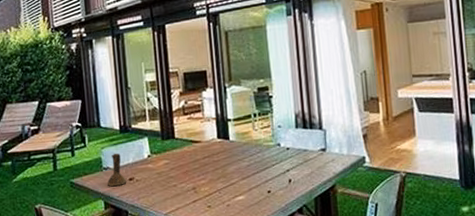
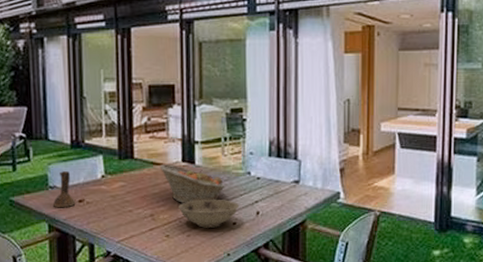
fruit basket: none [198,141,259,176] -> present [159,164,226,203]
bowl: none [217,170,273,198] -> present [179,199,240,228]

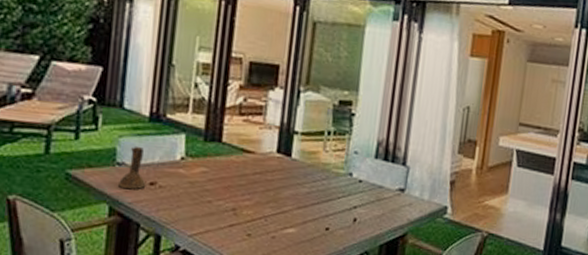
fruit basket: present [159,164,226,203] -> none [250,153,323,201]
bowl: present [179,199,240,228] -> none [266,197,336,231]

